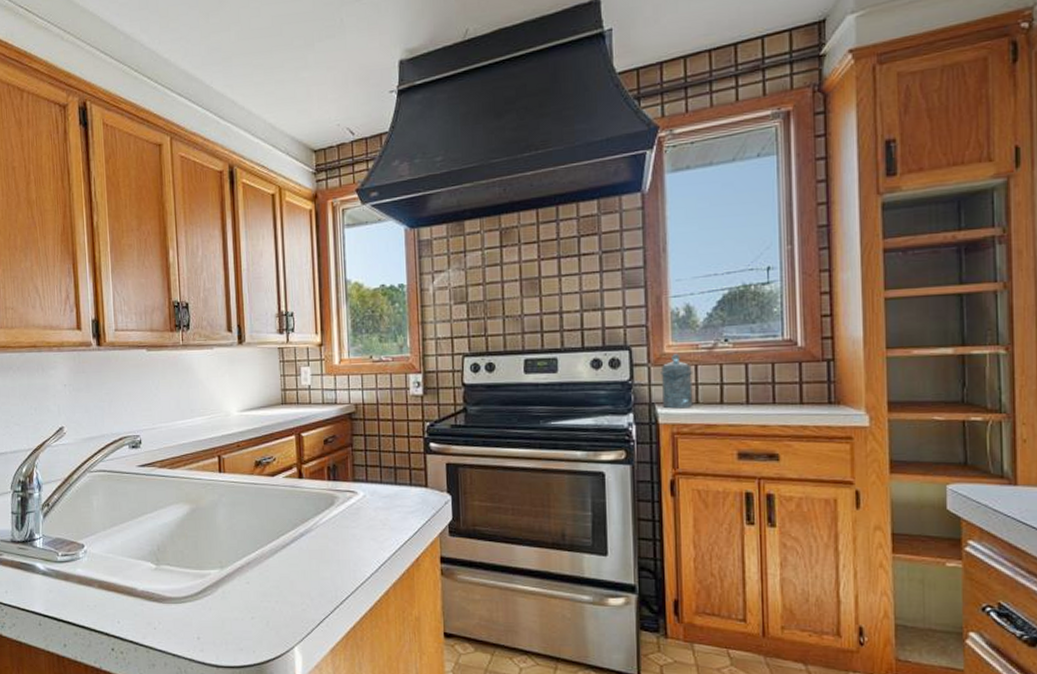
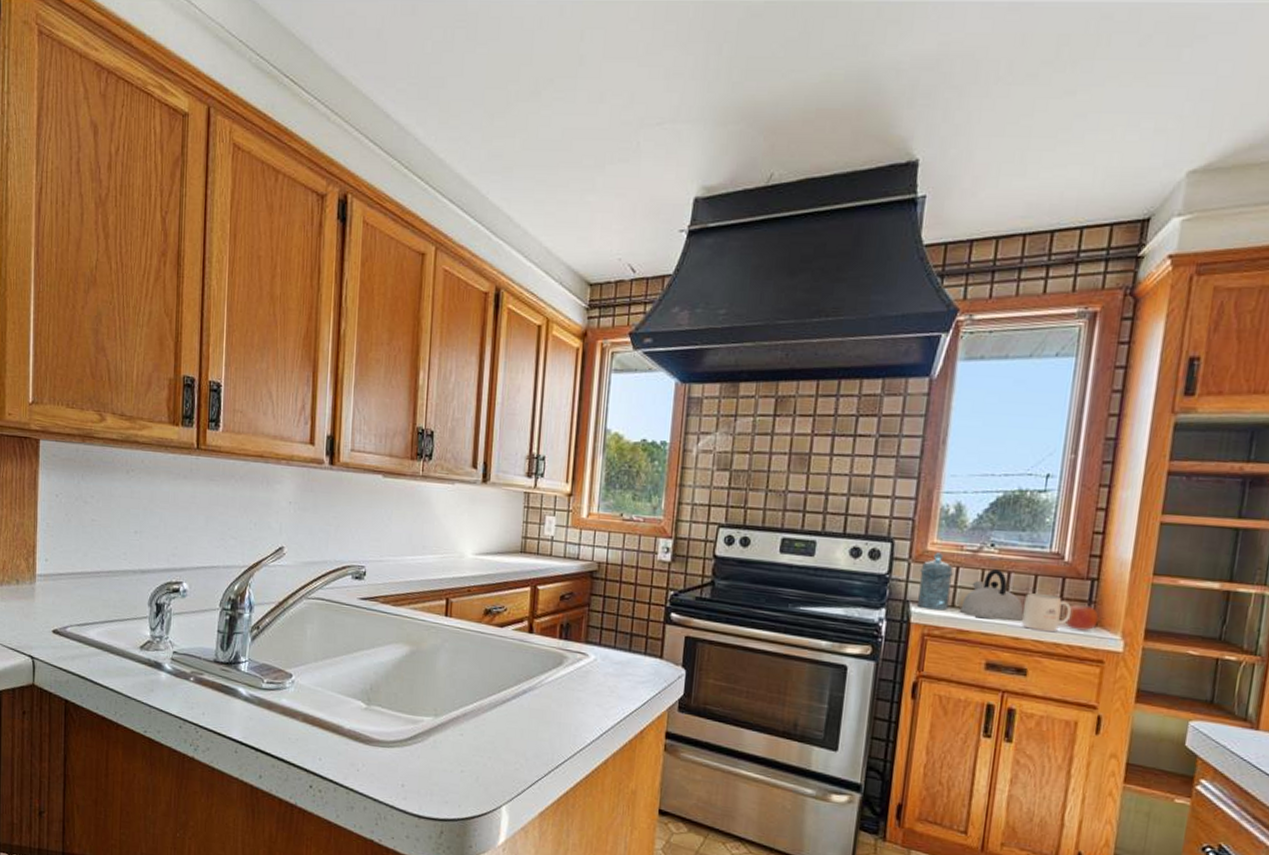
kettle: none [704,363,768,411] -> present [959,569,1025,622]
mug: none [765,380,813,416] -> present [1022,593,1072,633]
fruit: none [807,383,842,411] -> present [1064,603,1100,631]

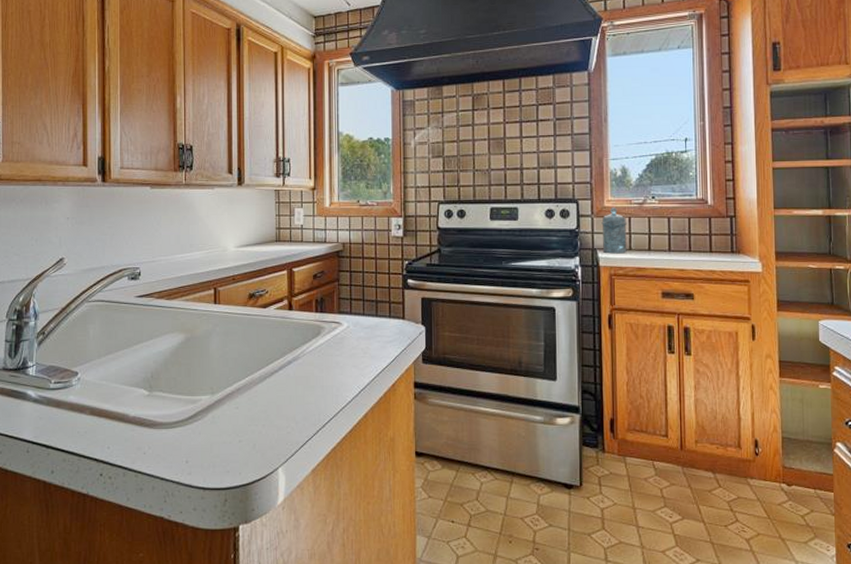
kettle: present [959,569,1025,622] -> none [635,216,685,257]
mug: present [1022,593,1072,633] -> none [683,232,720,262]
fruit: present [1064,603,1100,631] -> none [715,236,741,258]

